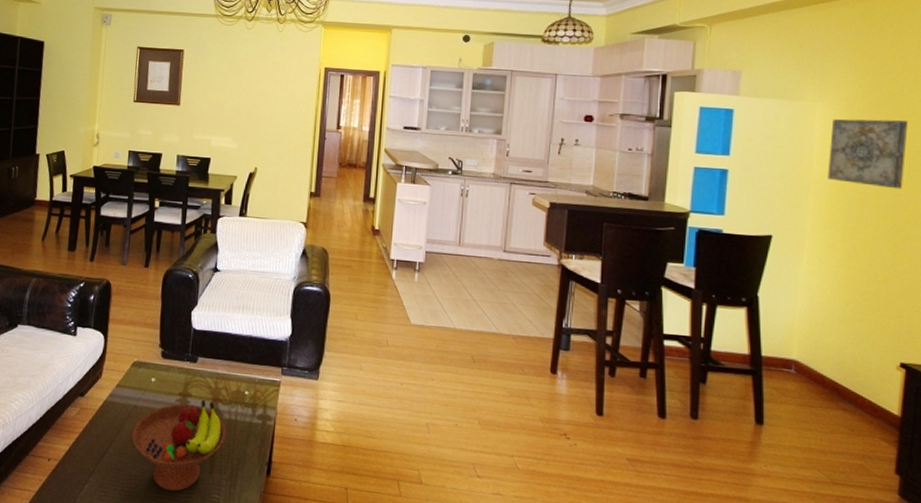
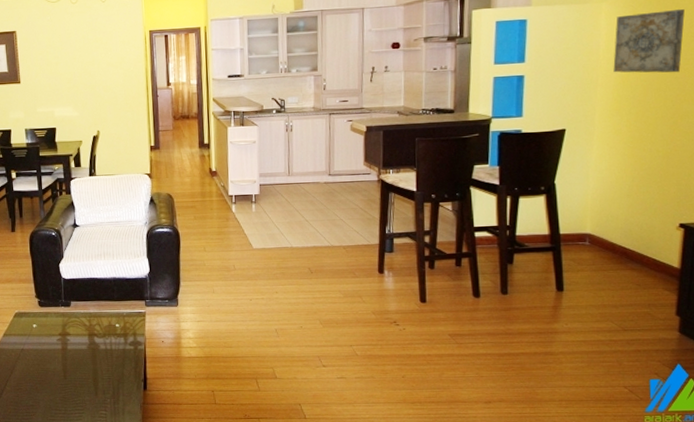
fruit bowl: present [132,399,227,492] -> none [23,336,105,413]

